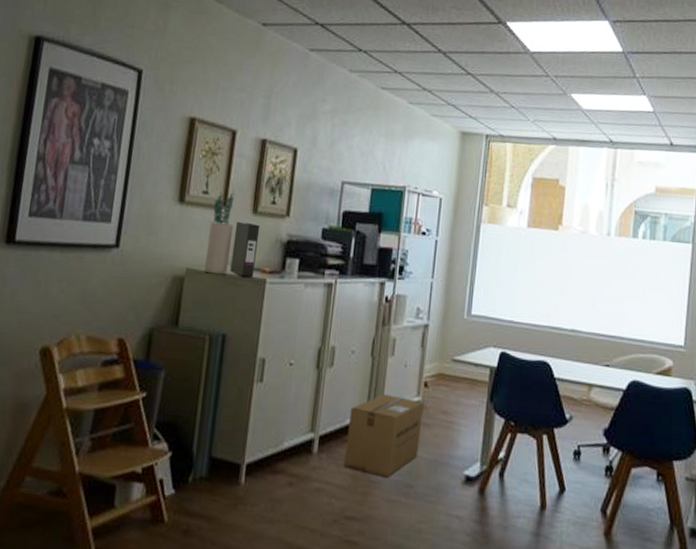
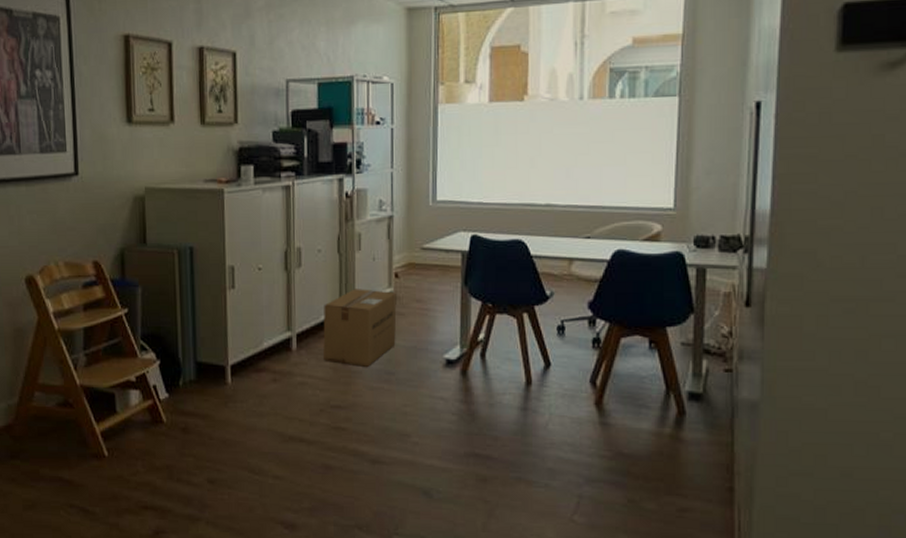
vase: present [204,189,235,275] -> none [161,103,185,190]
binder: present [230,221,260,278] -> none [185,134,211,189]

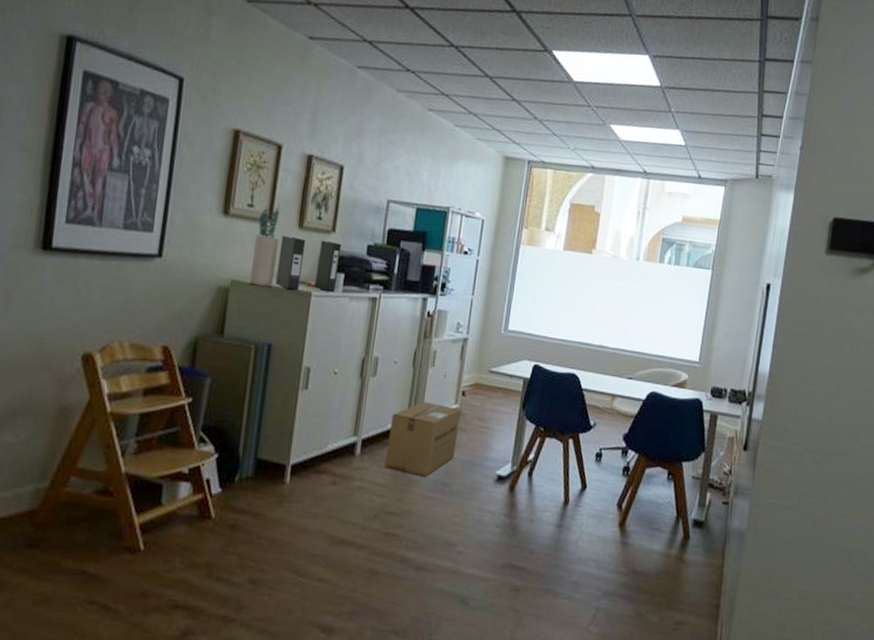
vase: none [161,103,185,190] -> present [250,203,281,287]
binder: none [185,134,211,189] -> present [275,235,306,290]
binder: none [225,133,247,187] -> present [314,240,342,293]

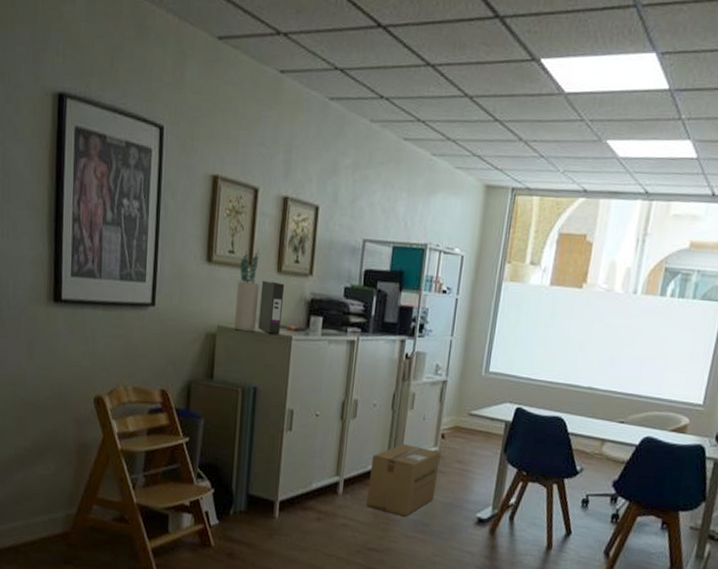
binder: present [314,240,342,293] -> none [294,283,319,337]

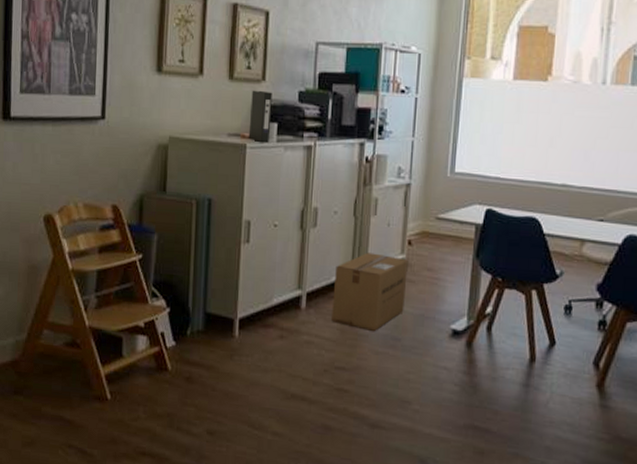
vase: present [234,248,260,332] -> none [187,56,212,142]
binder: present [258,280,285,335] -> none [211,88,237,143]
binder: none [294,283,319,337] -> present [248,90,272,144]

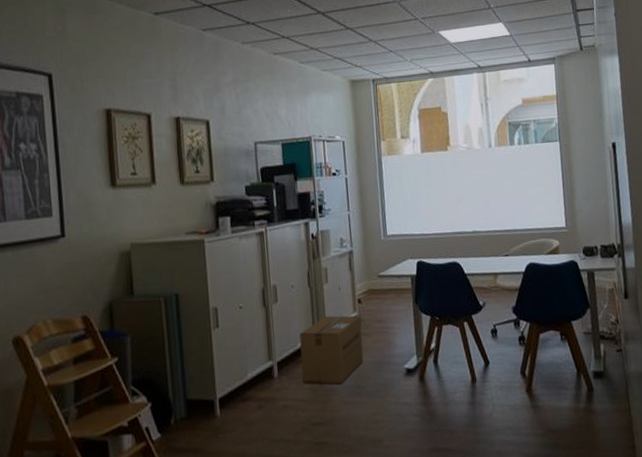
binder: present [248,90,272,144] -> none [203,190,225,237]

